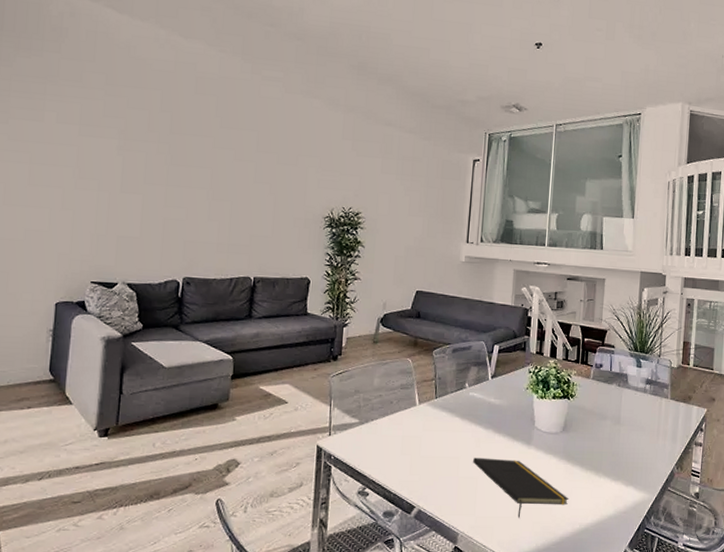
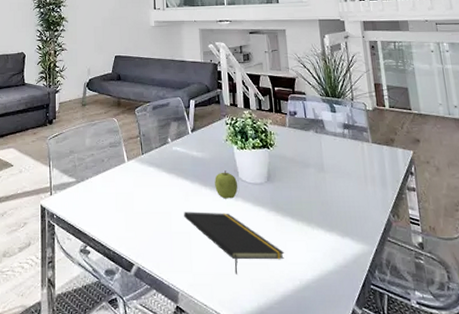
fruit: none [509,419,532,447] -> present [215,170,238,199]

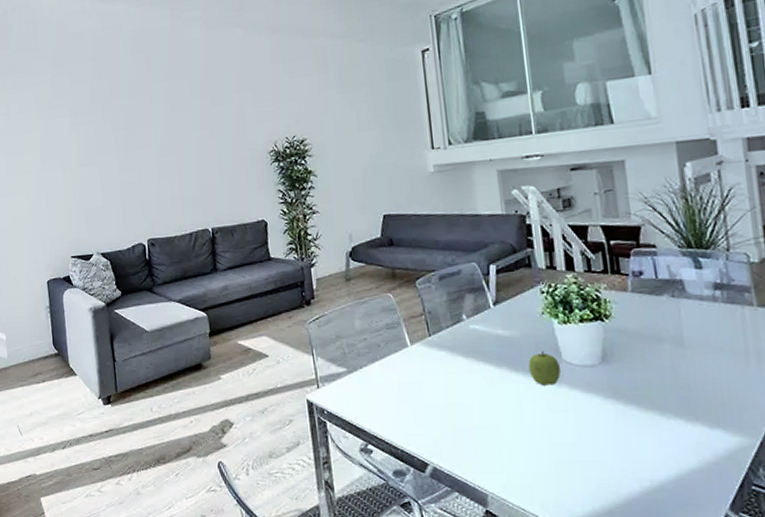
notepad: present [184,212,284,274] -> none [489,402,628,474]

